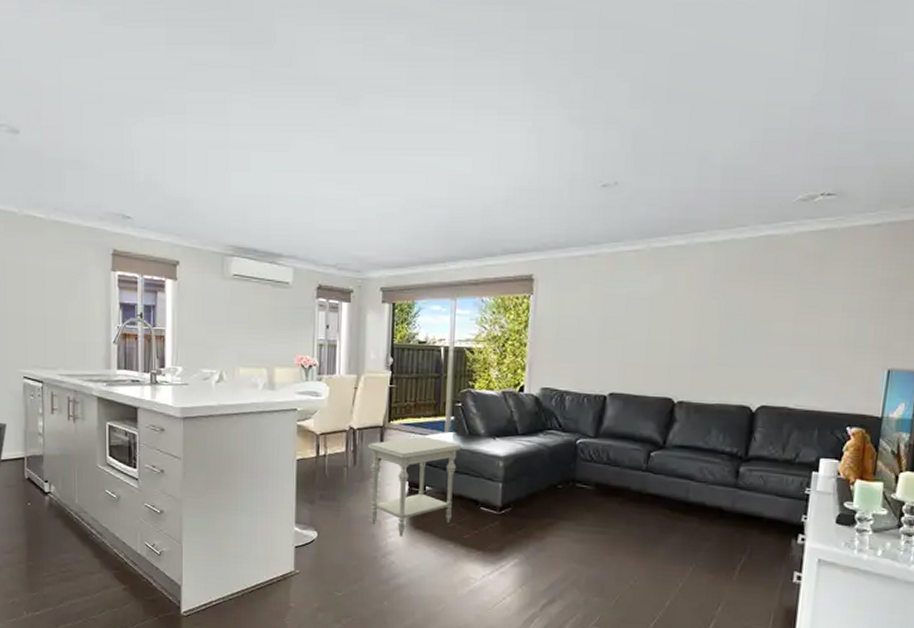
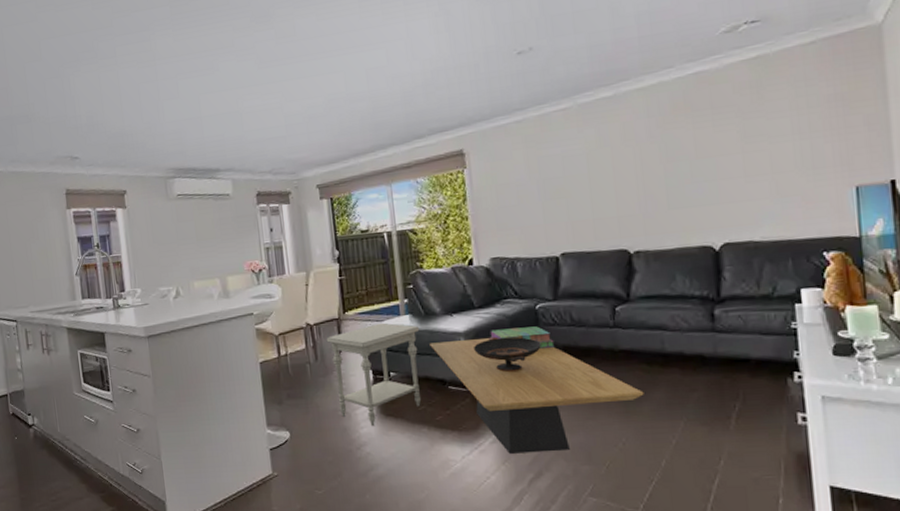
coffee table: none [469,463,662,581] -> present [430,337,644,454]
decorative bowl: none [511,465,575,501] -> present [474,336,541,372]
stack of books: none [527,458,588,483] -> present [489,326,555,348]

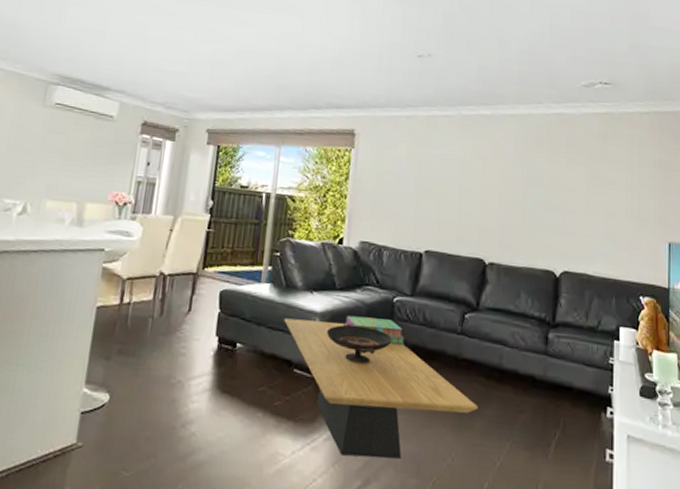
side table: present [326,322,422,427] -> none [172,286,278,403]

